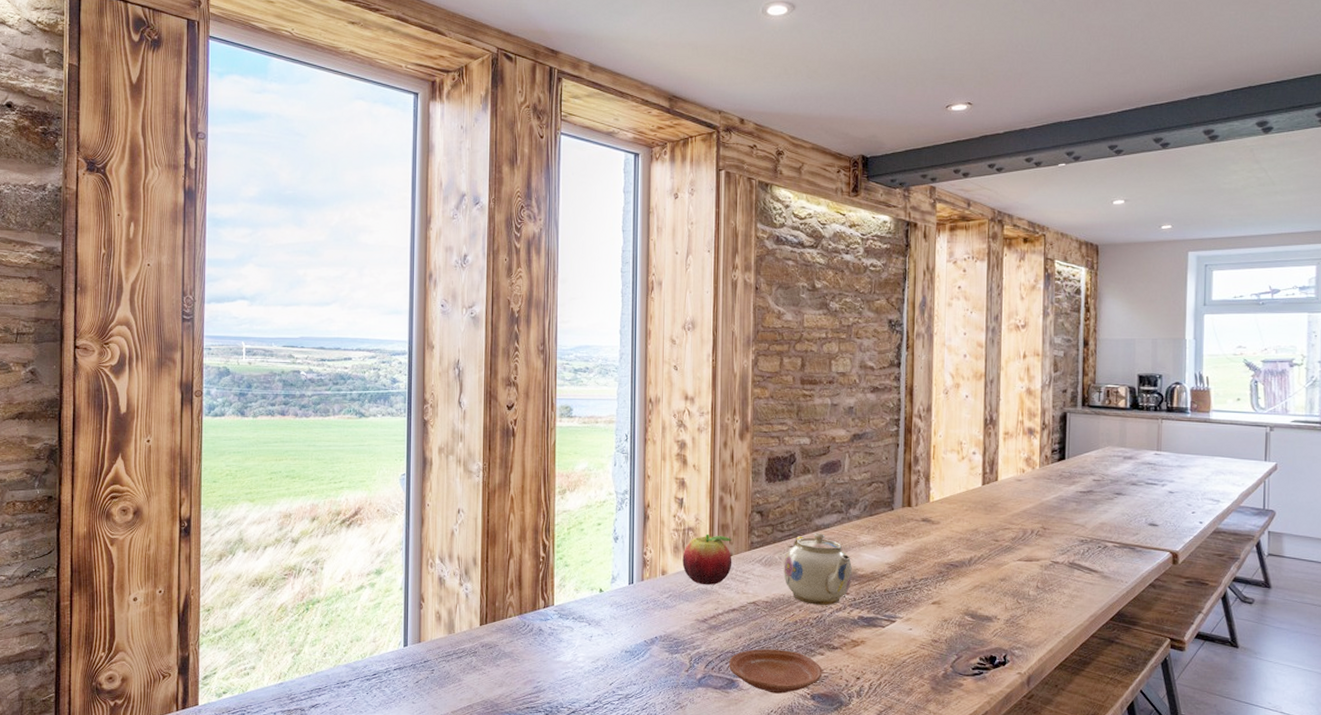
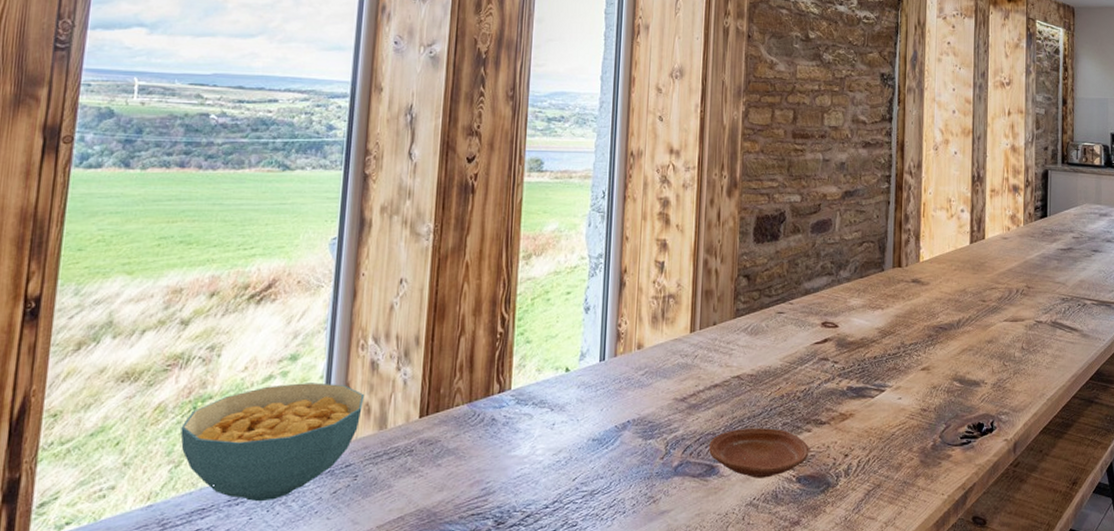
cereal bowl: none [299,593,436,686] -> present [180,382,365,502]
fruit: present [682,533,733,585] -> none [661,301,717,358]
teapot: present [783,533,852,605] -> none [770,297,842,376]

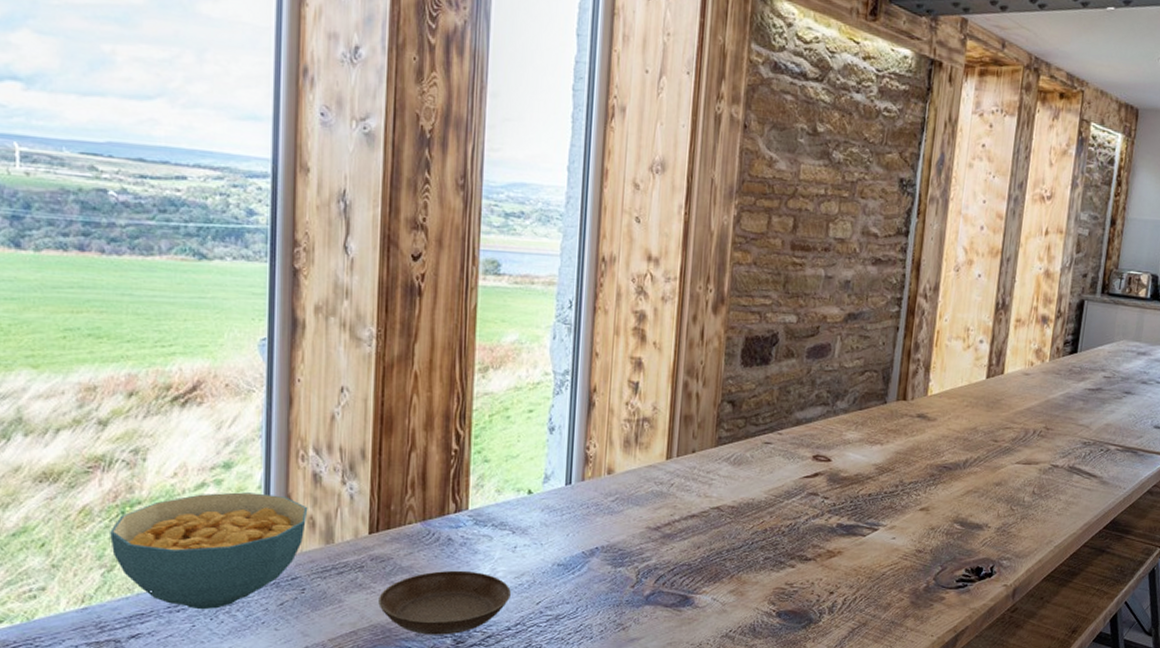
saucer: none [425,450,549,517] -> present [378,570,511,635]
plate: present [709,427,809,478] -> none [683,560,792,611]

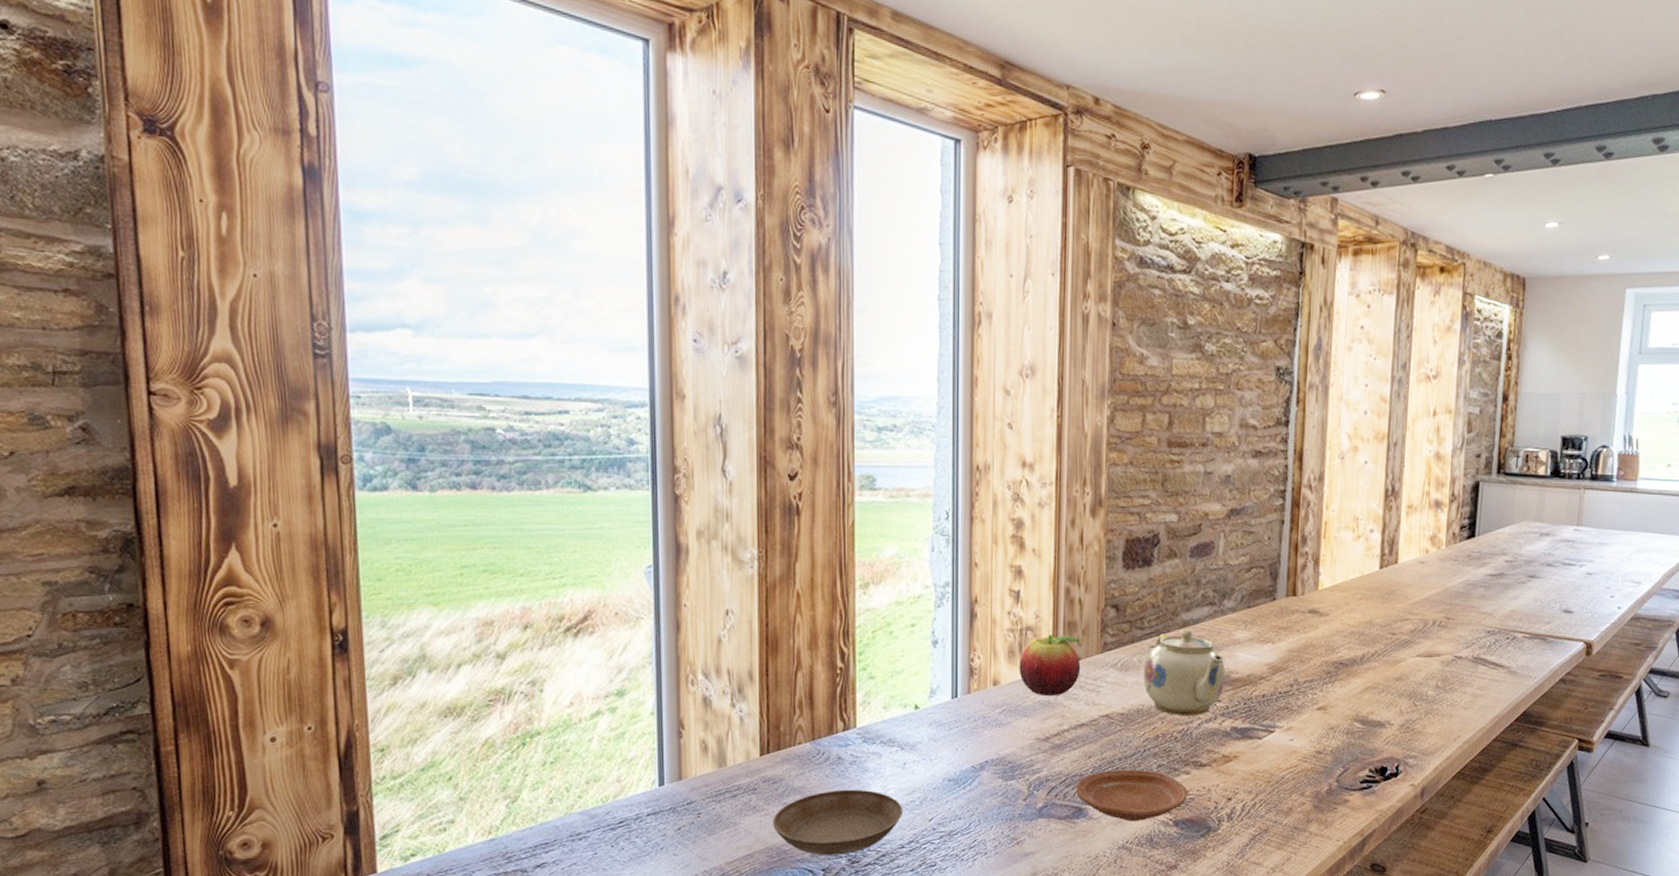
cereal bowl: present [110,492,308,610] -> none [512,719,700,838]
fruit: none [633,426,697,486] -> present [1019,634,1082,695]
plate: none [683,560,792,611] -> present [1076,769,1188,821]
teapot: none [755,428,835,511] -> present [1143,630,1225,715]

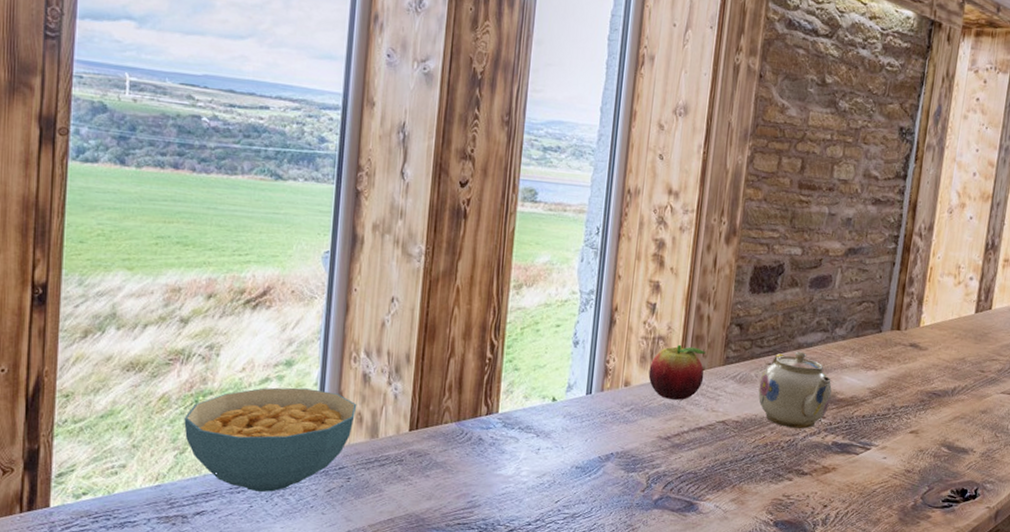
cereal bowl: none [512,719,700,838] -> present [184,387,357,493]
saucer: present [773,789,902,856] -> none [414,467,533,527]
plate: present [1076,769,1188,821] -> none [689,471,789,519]

